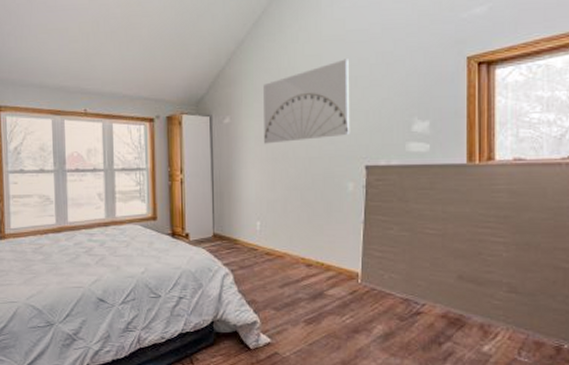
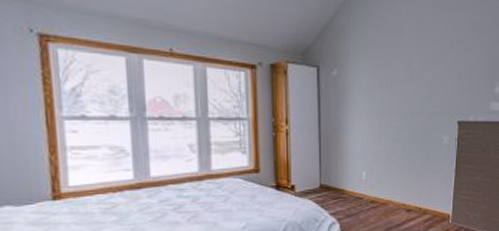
wall art: present [263,59,350,144] -> none [371,23,447,98]

